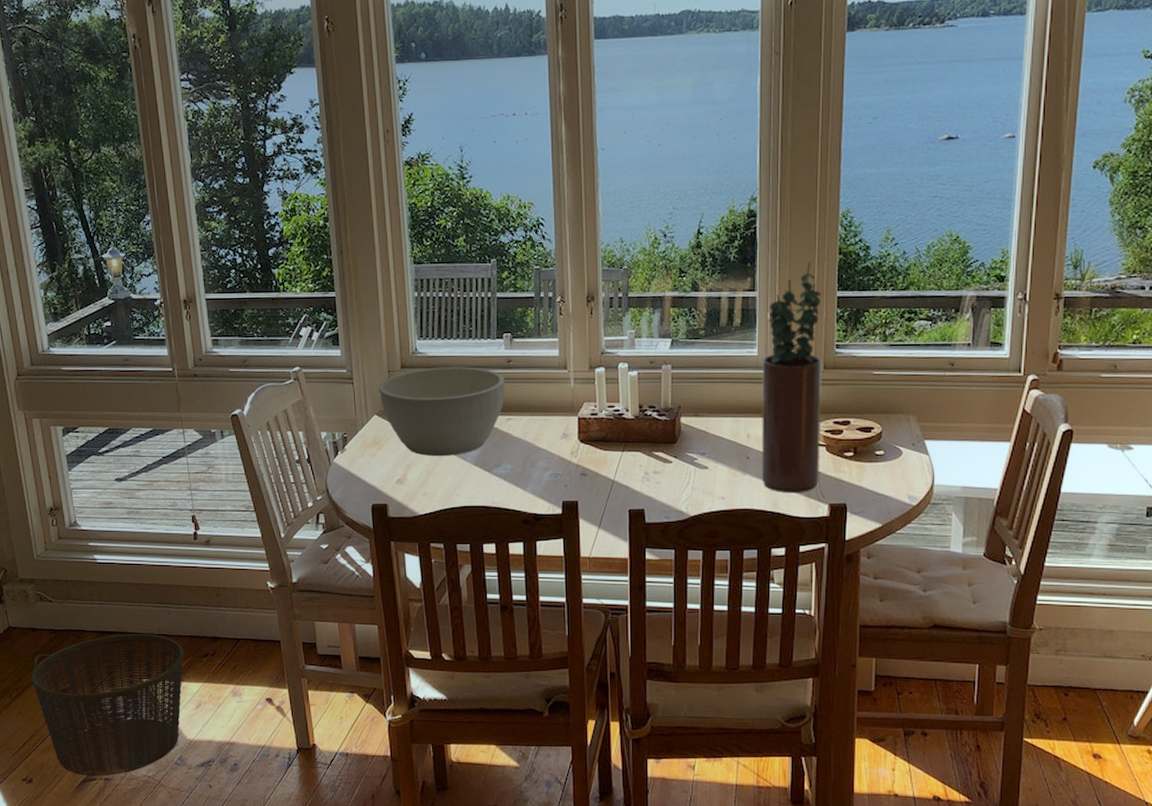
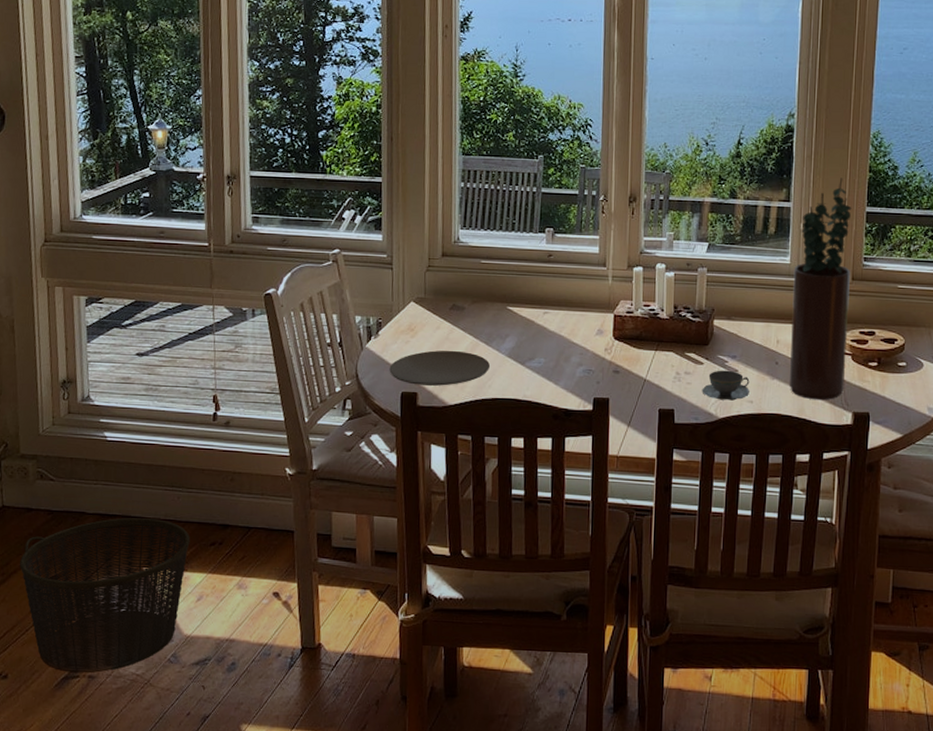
plate: none [358,462,457,497] -> present [389,350,490,386]
bowl: present [379,367,505,457] -> none [418,257,544,347]
teacup: none [672,467,721,498] -> present [702,370,750,401]

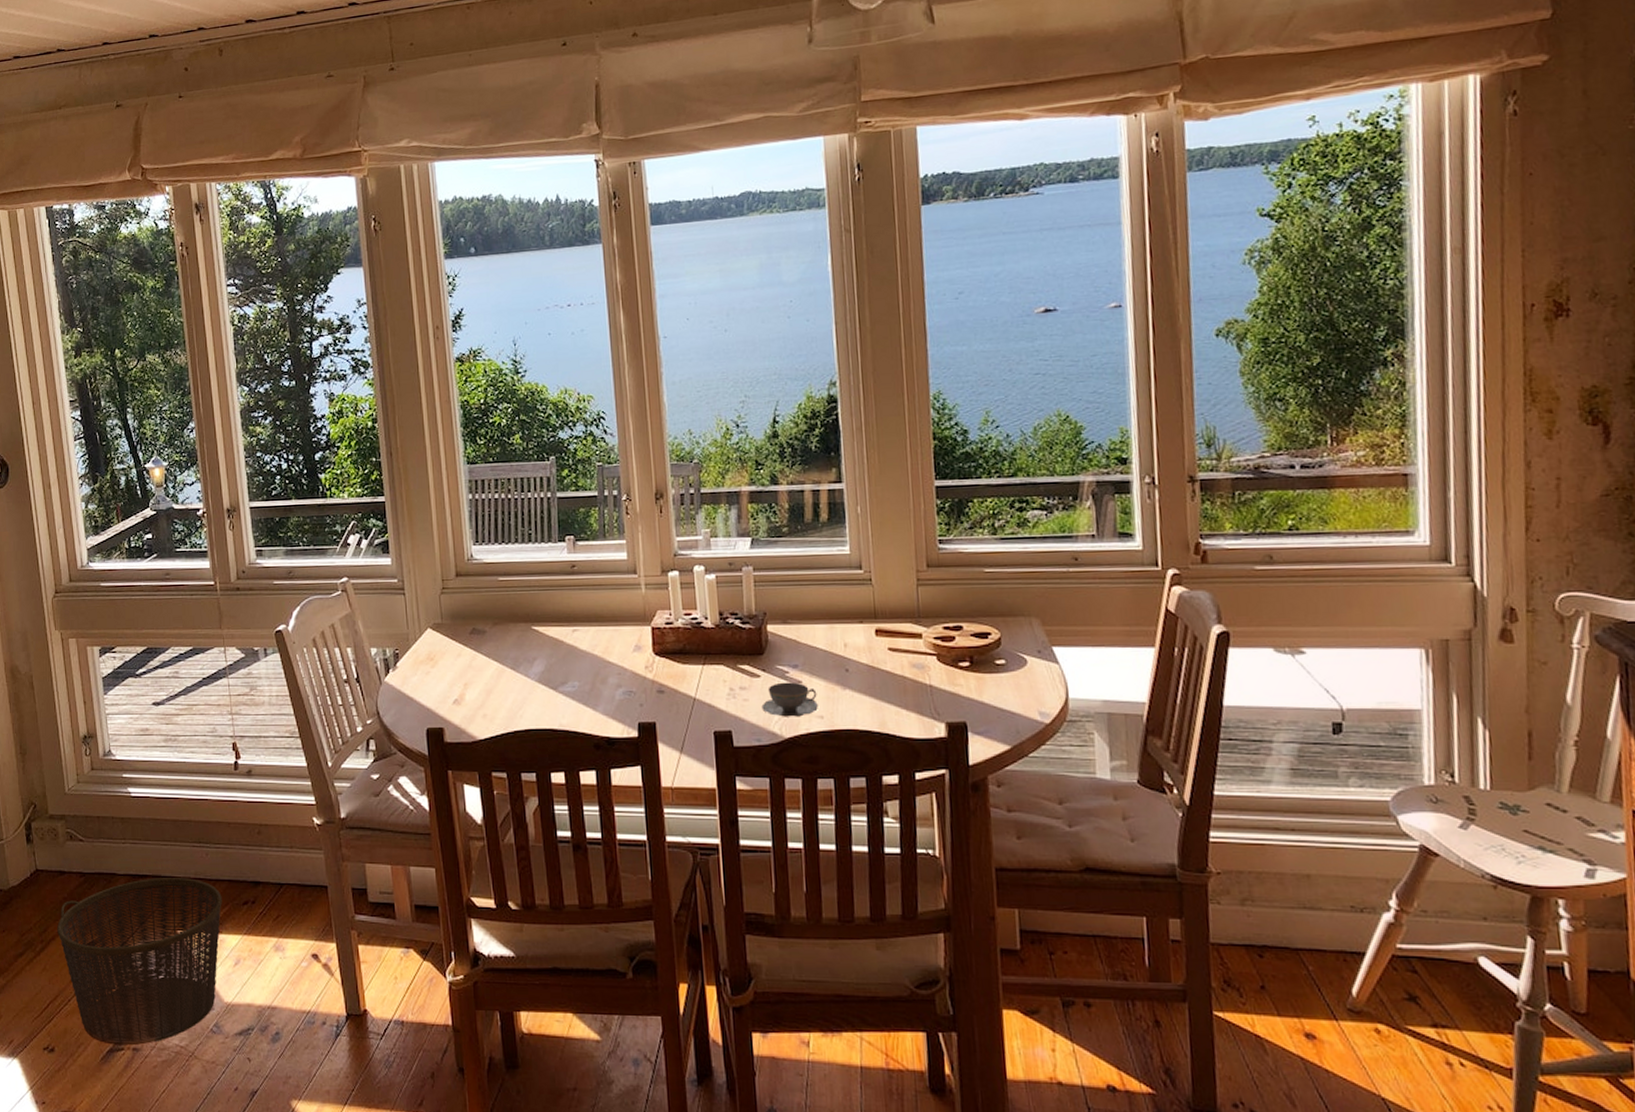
plate: present [389,350,490,386] -> none [411,680,519,719]
vase: present [790,178,852,400] -> none [855,449,932,710]

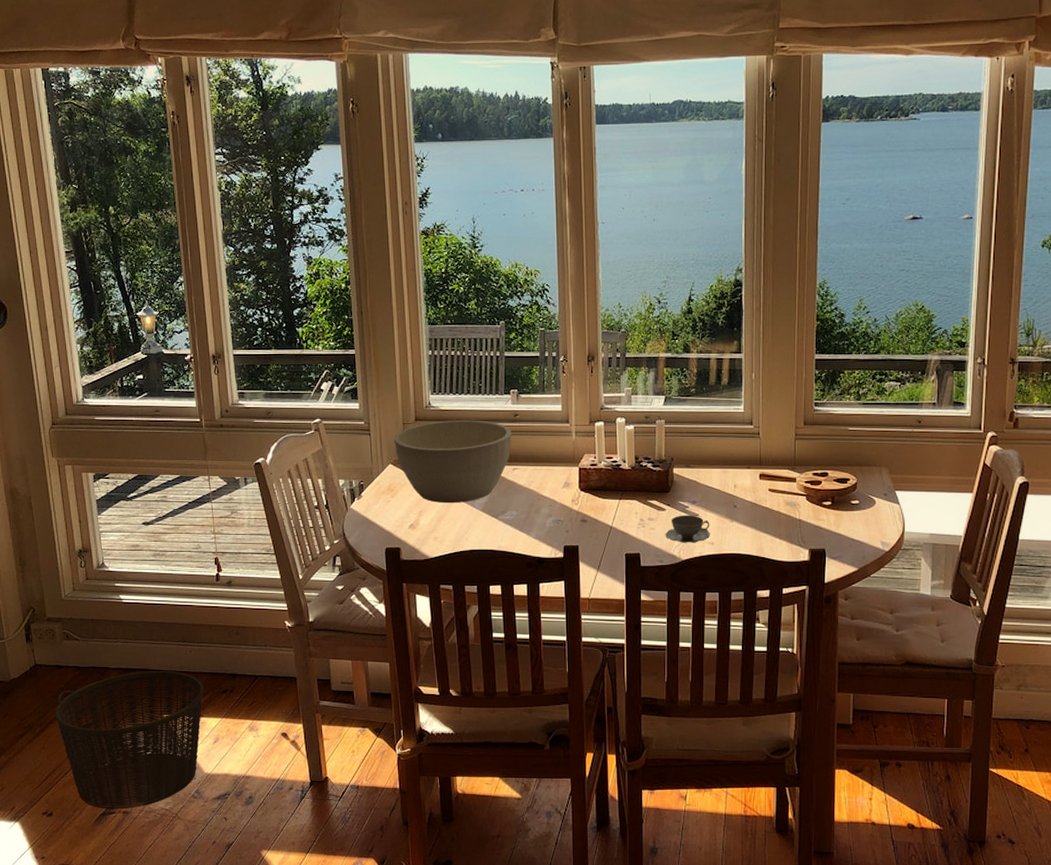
bowl: none [432,573,569,674] -> present [394,420,511,504]

